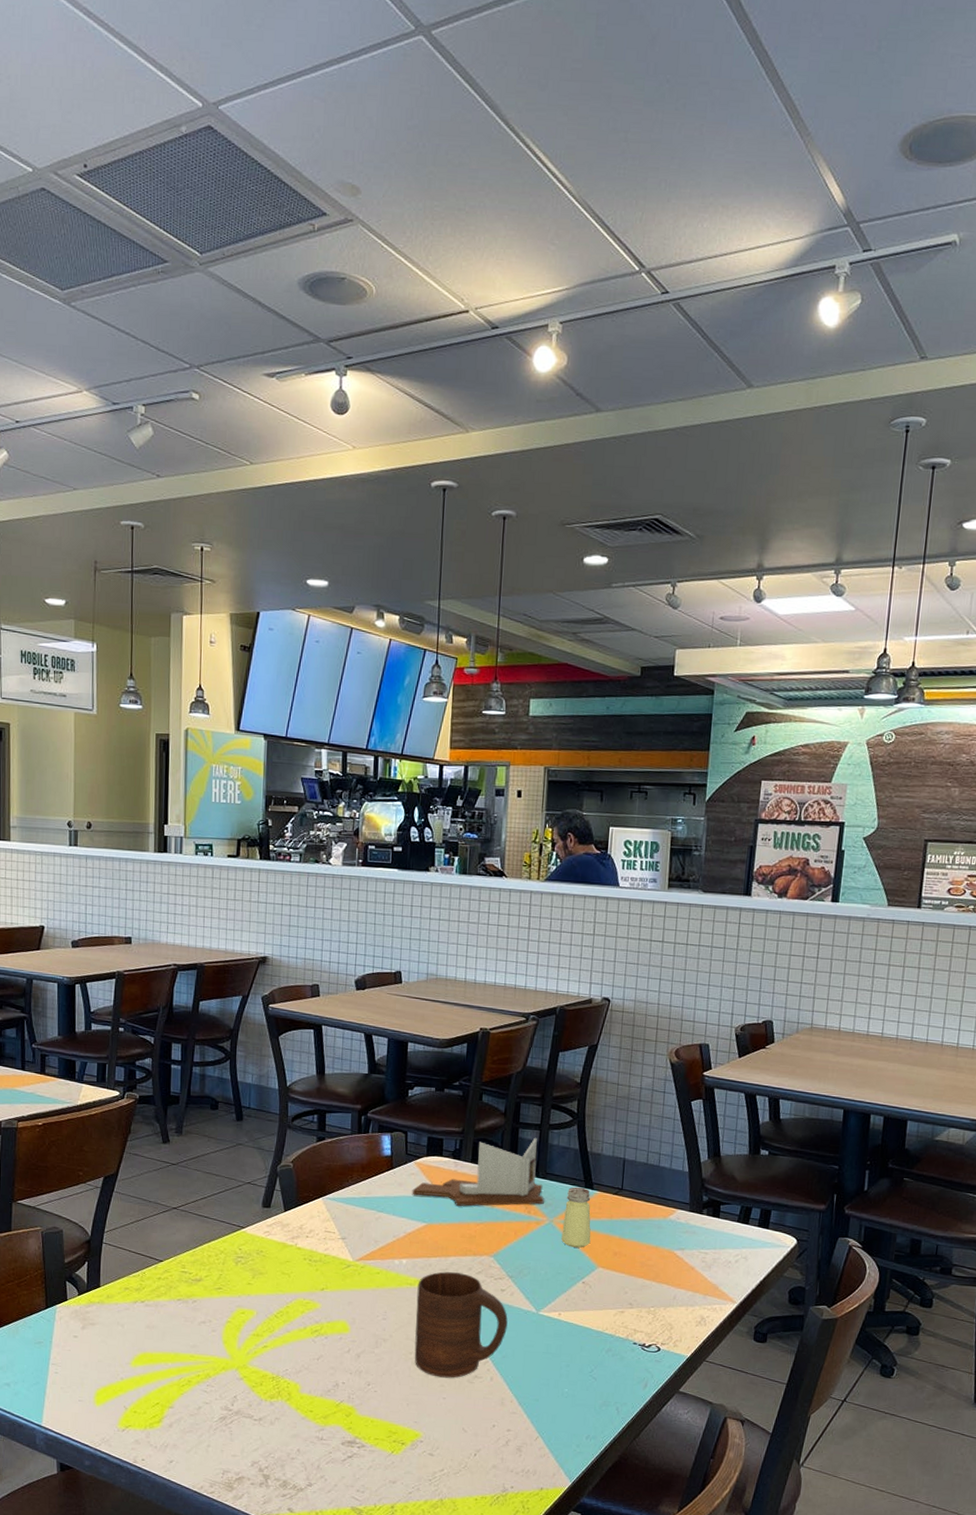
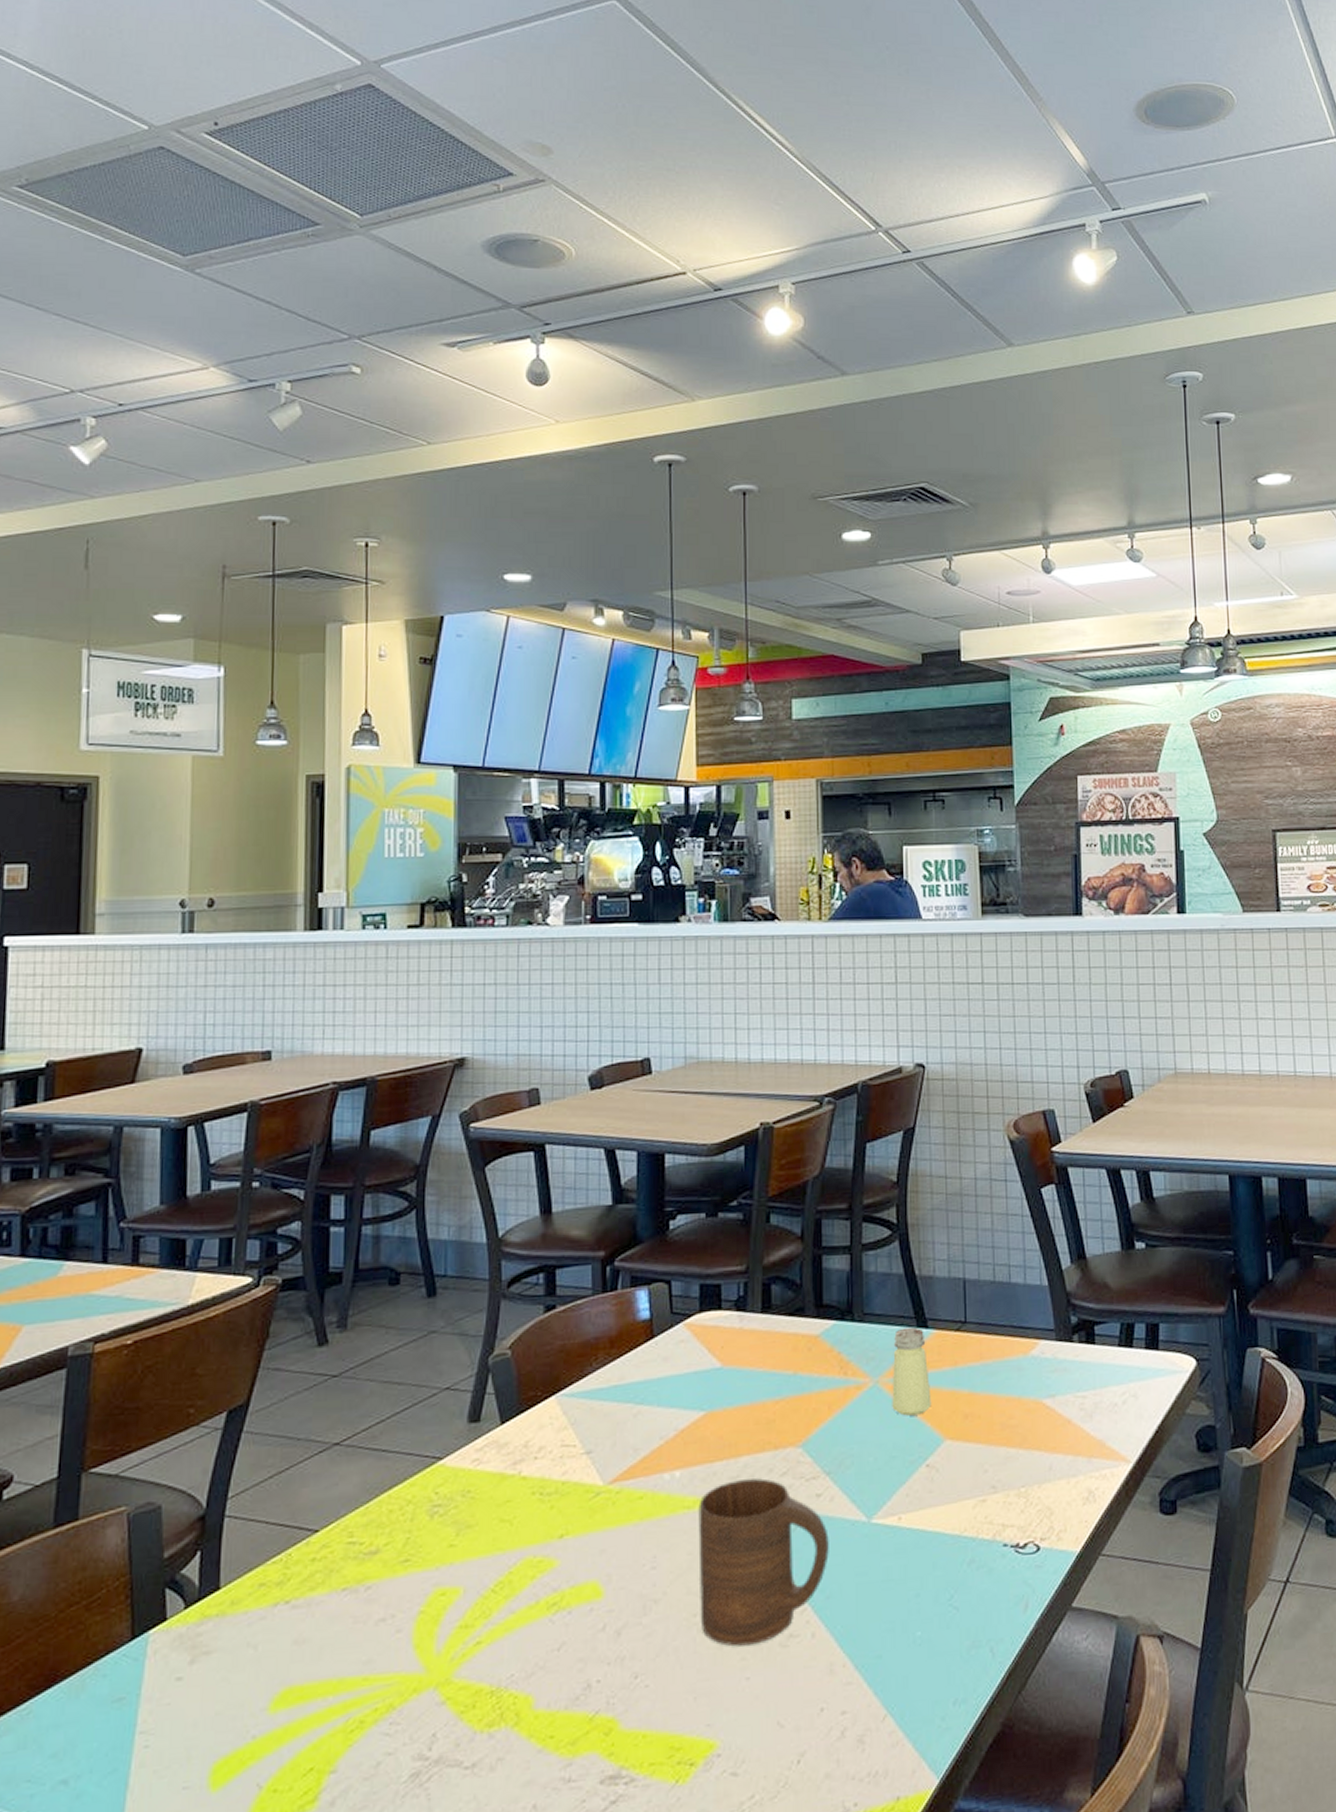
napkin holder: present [412,1137,544,1207] -> none [682,1265,864,1380]

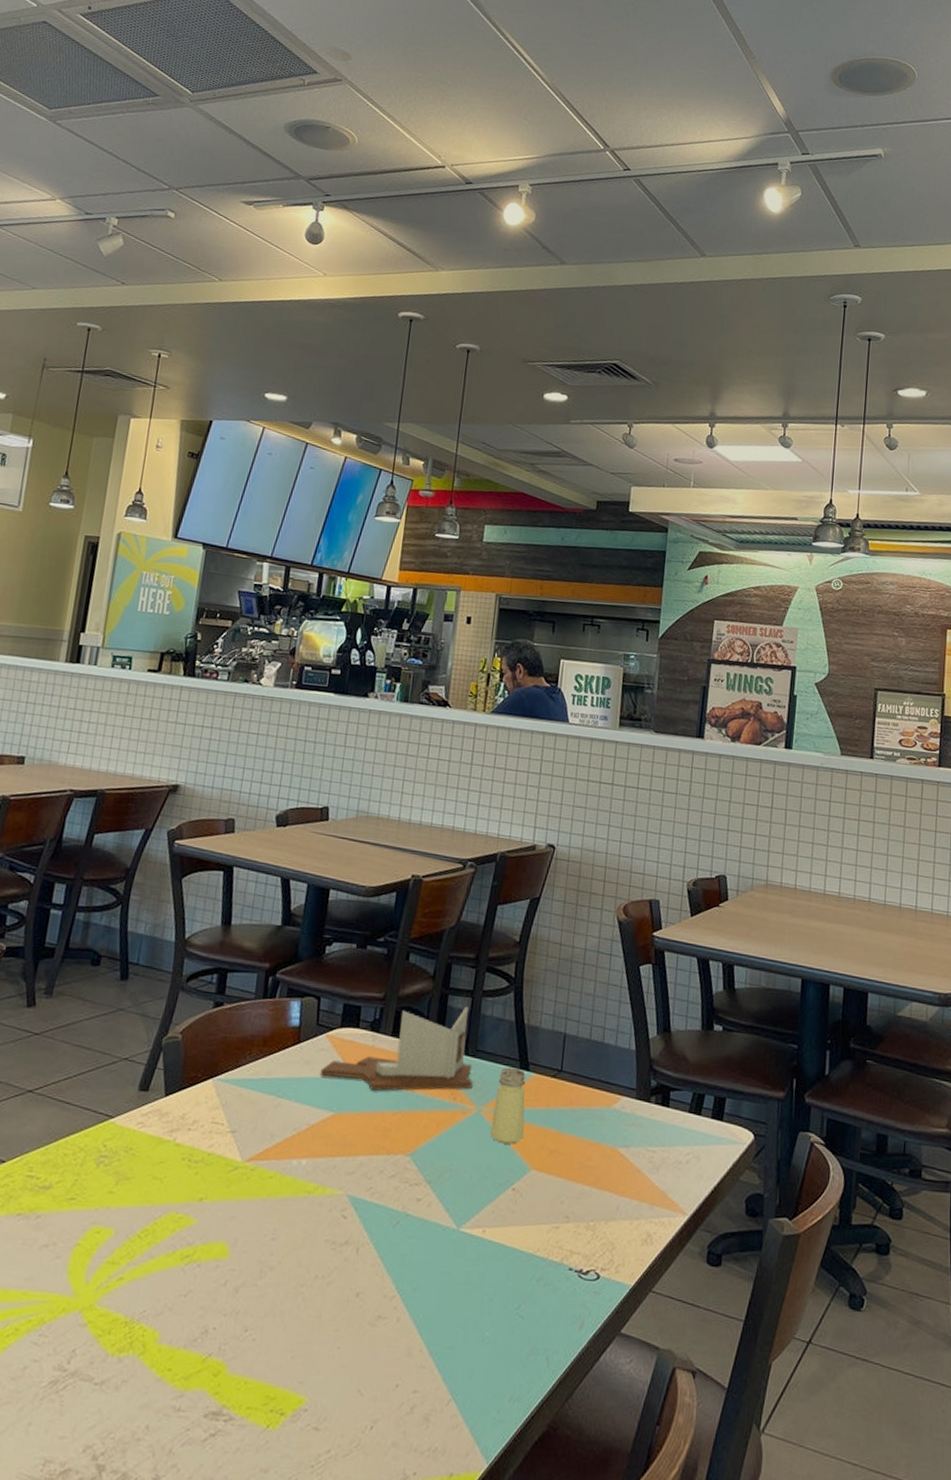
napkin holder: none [682,1265,864,1380] -> present [319,1006,473,1091]
cup: present [698,1478,829,1647] -> none [306,1175,423,1320]

